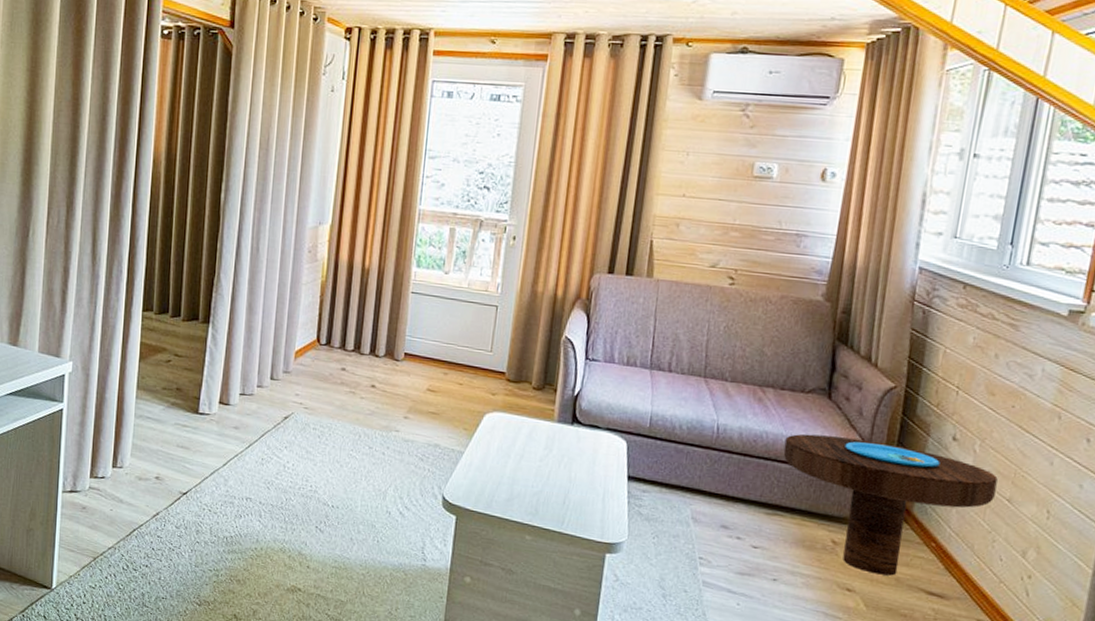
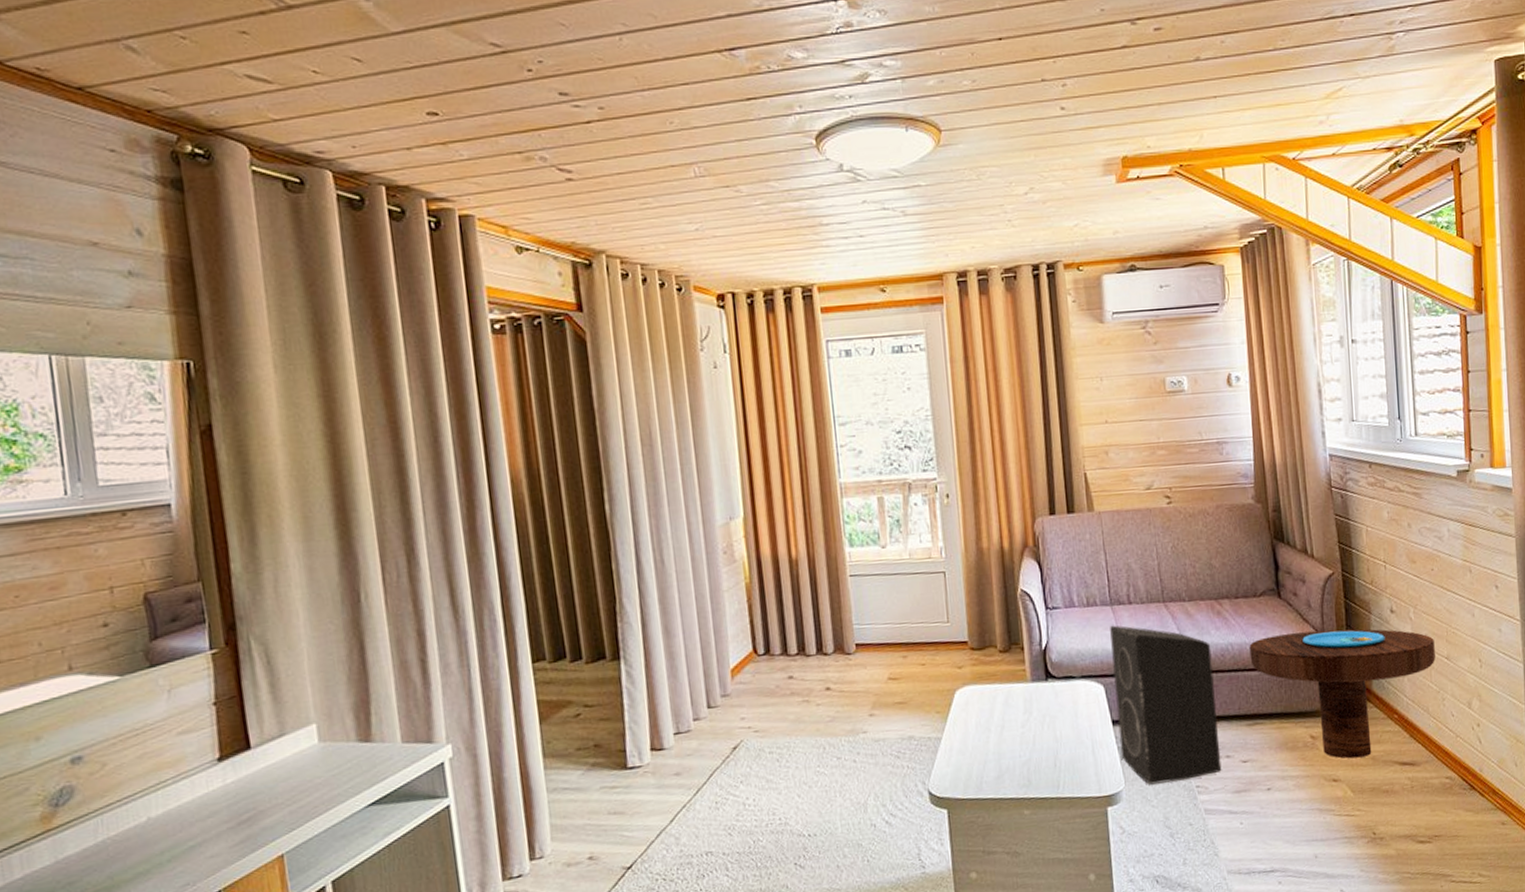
speaker: none [629,388,745,551] -> present [1110,625,1222,785]

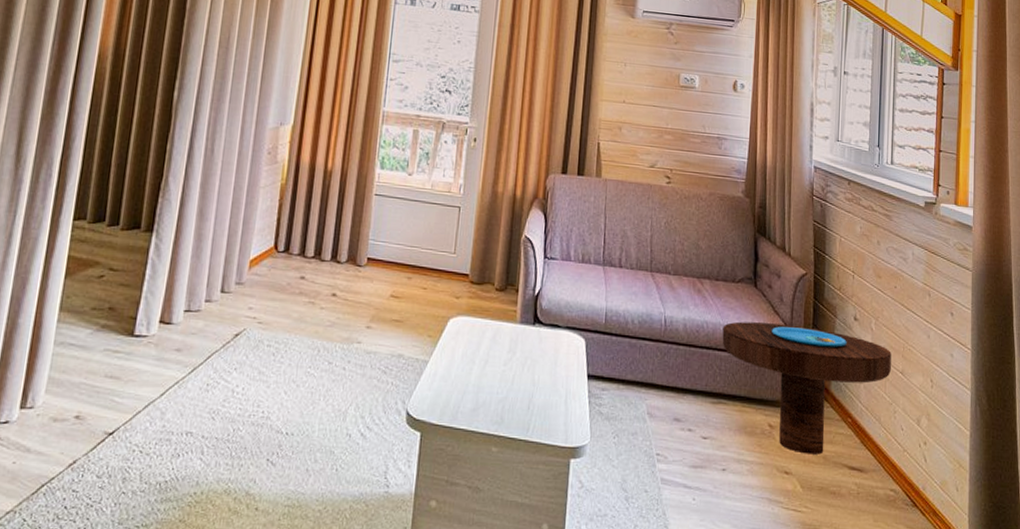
speaker: present [1110,625,1222,785] -> none [591,284,688,446]

